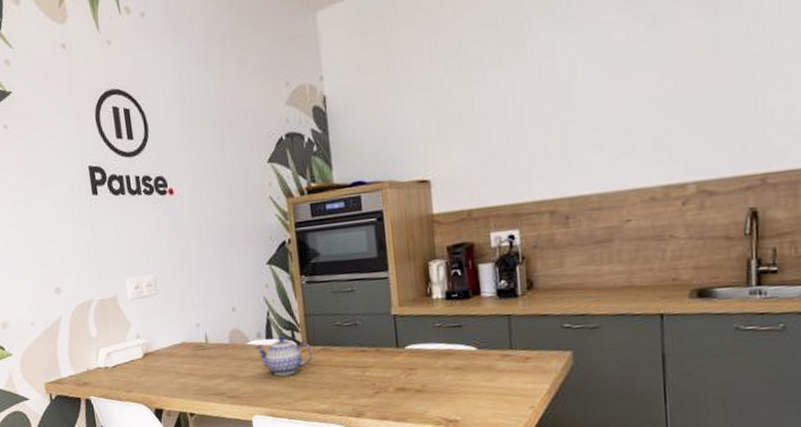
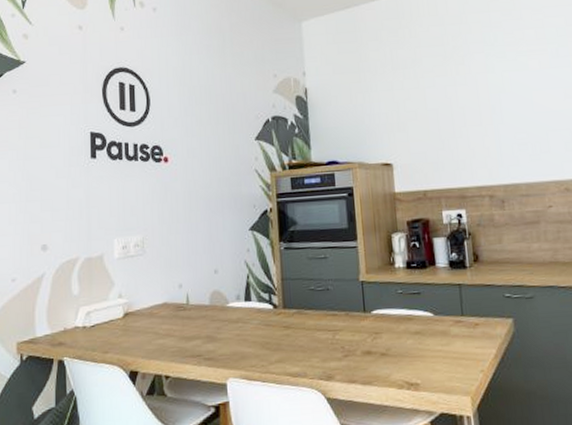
teapot: present [254,337,314,376] -> none [233,299,288,338]

